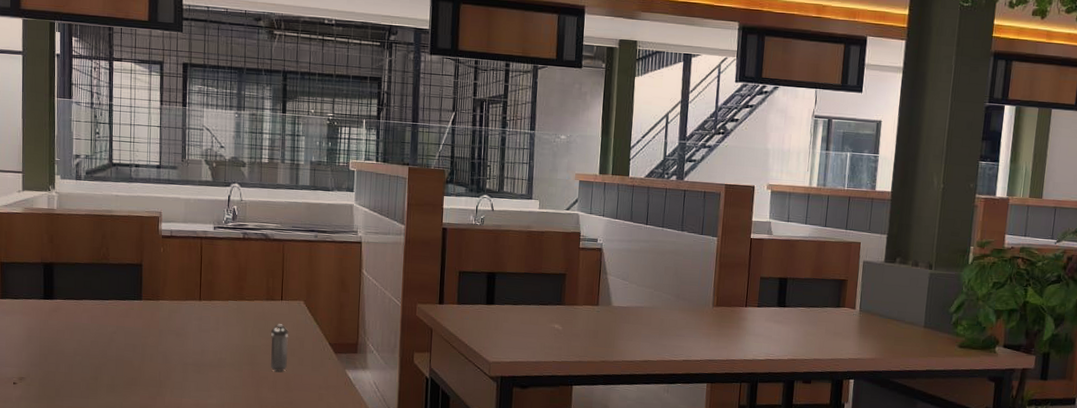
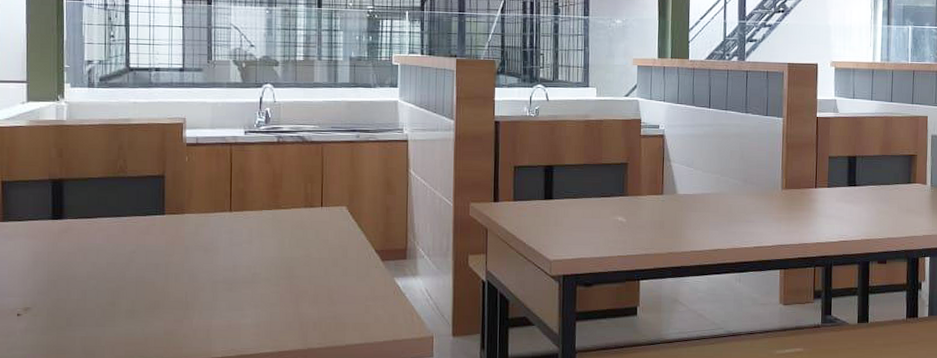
shaker: present [270,324,289,372] -> none [310,232,331,284]

